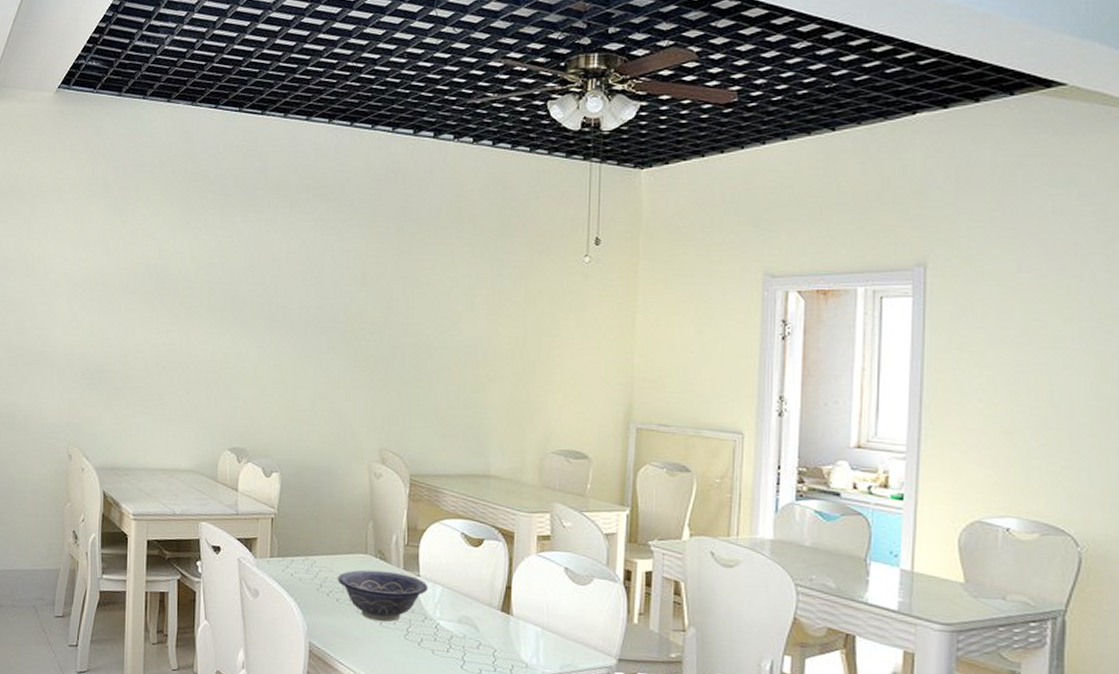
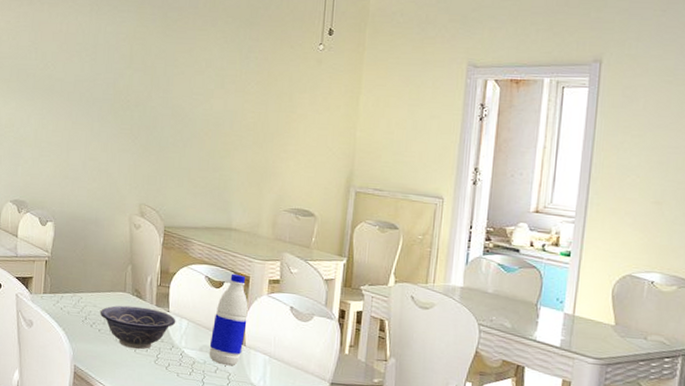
water bottle: none [469,529,514,641] -> present [209,273,248,366]

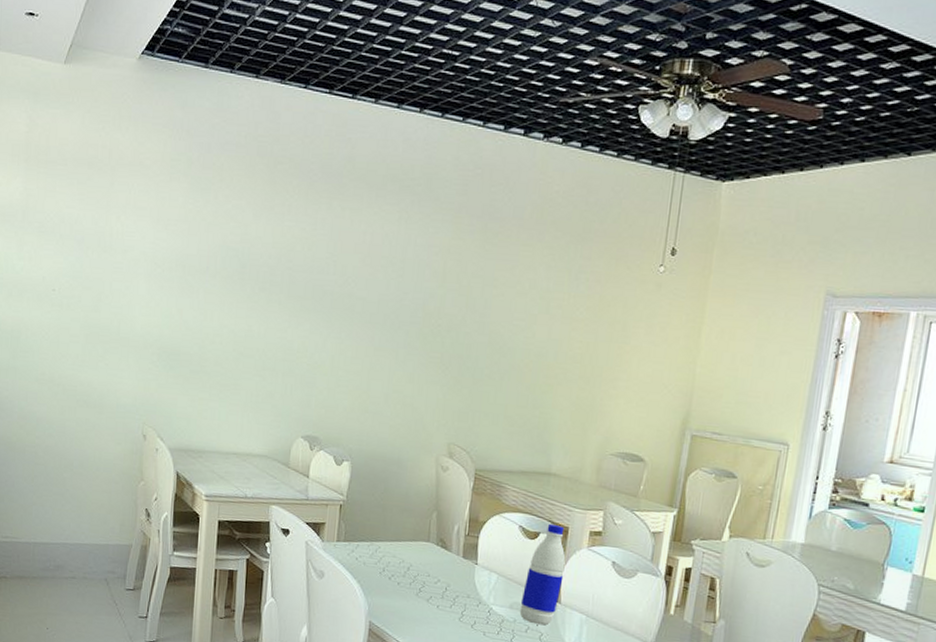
decorative bowl: present [99,305,176,349] -> none [399,556,485,605]

